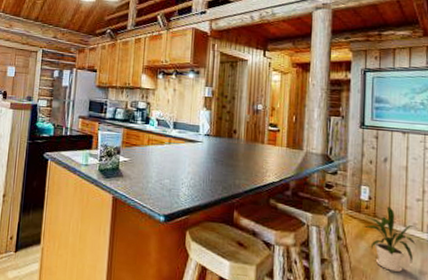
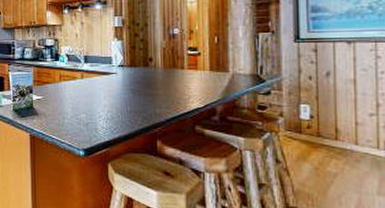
house plant: present [359,206,419,272] -> none [300,124,374,193]

